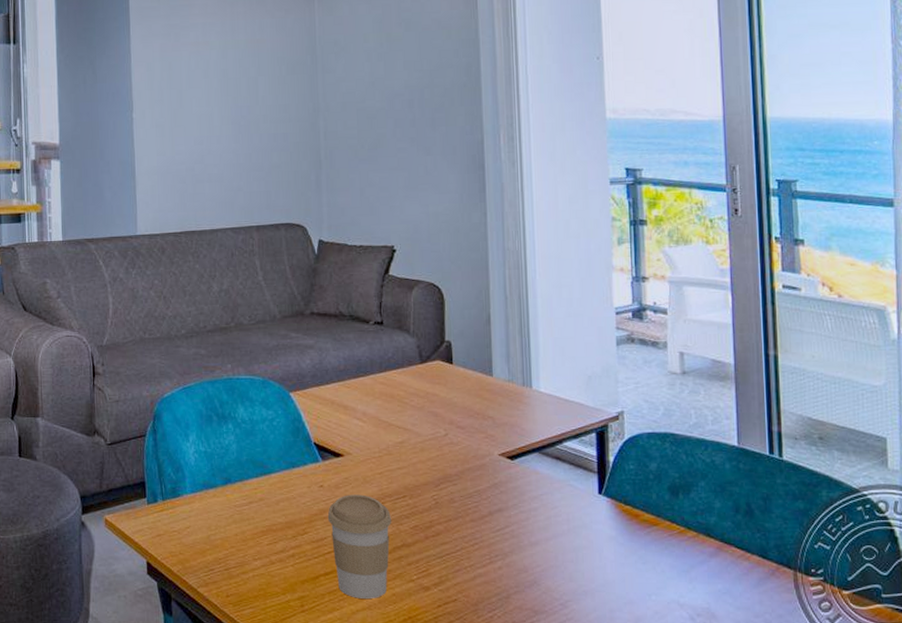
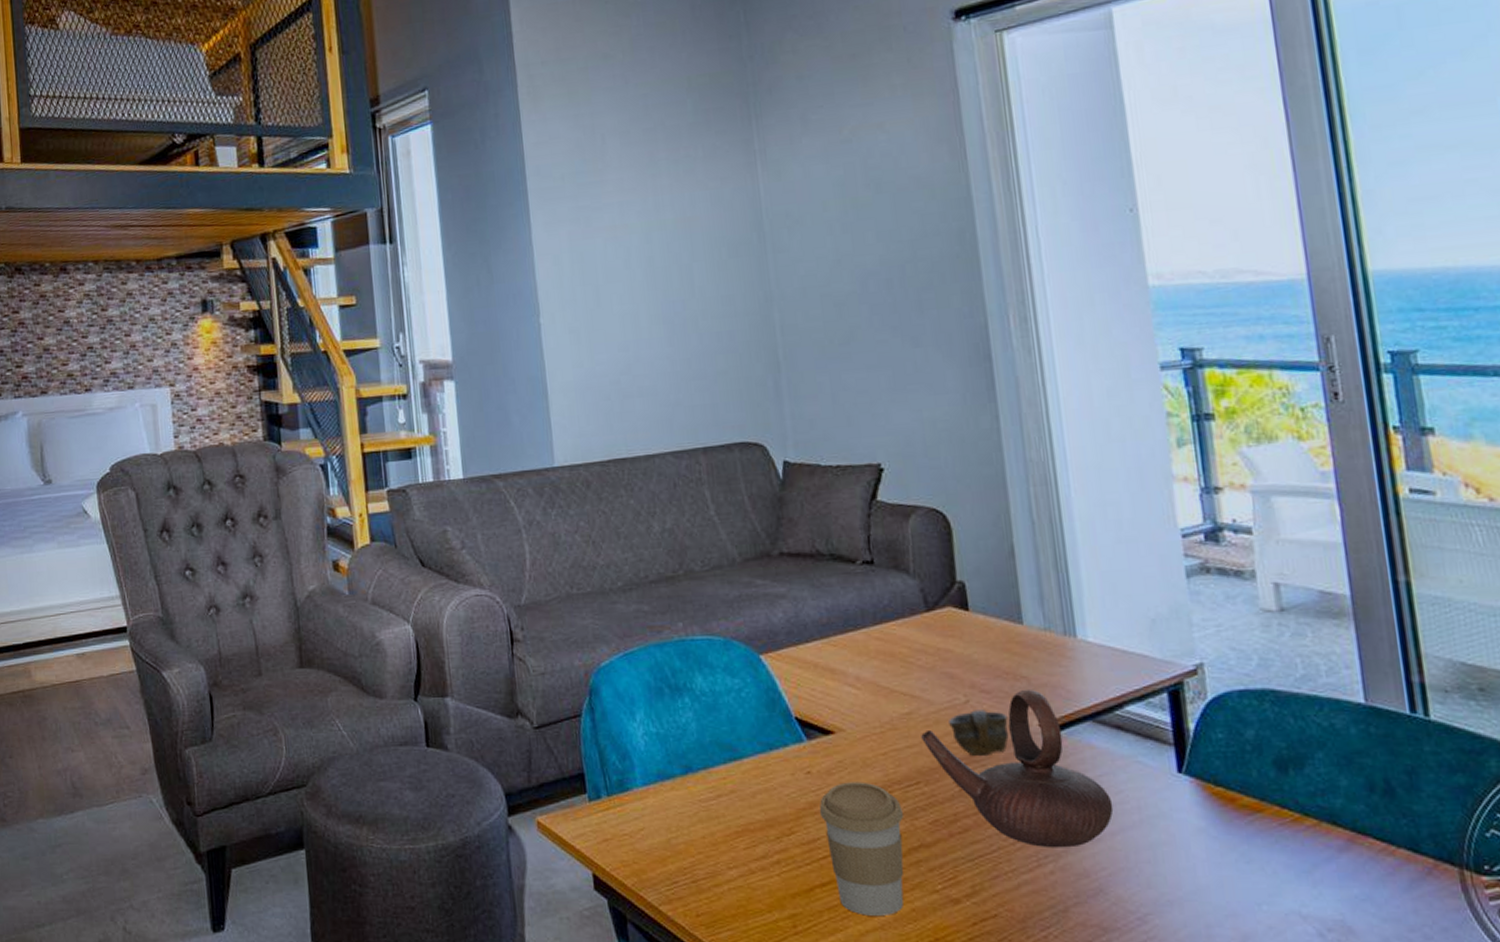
teapot: none [409,426,549,549] -> present [921,689,1114,848]
cup: none [431,441,476,478] -> present [949,710,1009,757]

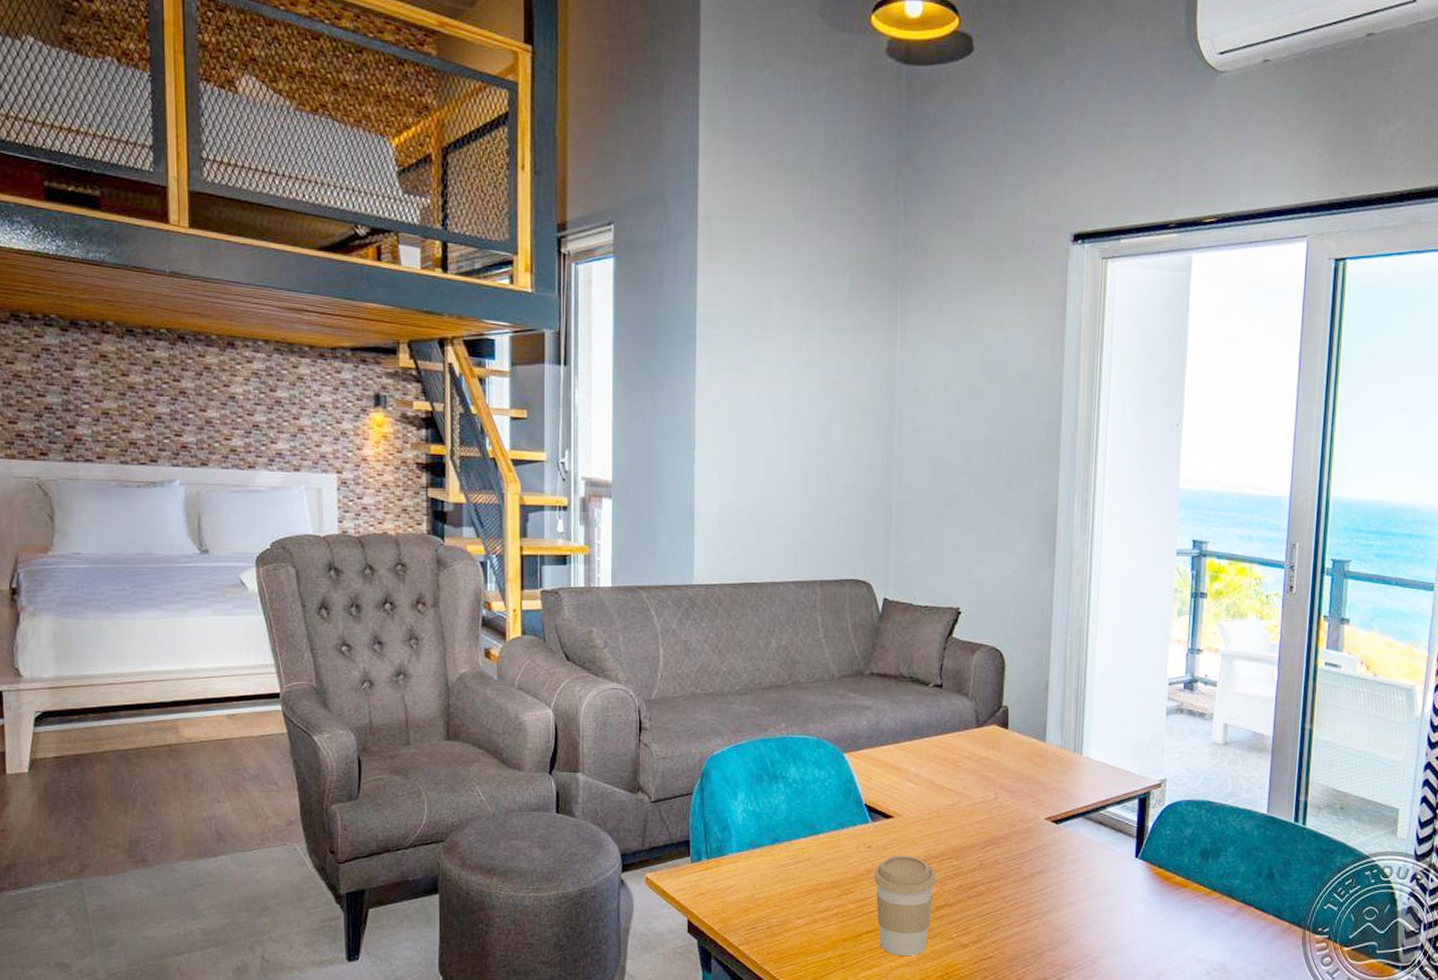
teapot: present [921,689,1114,848] -> none [958,791,1087,909]
cup: present [949,710,1009,757] -> none [980,805,1024,840]

